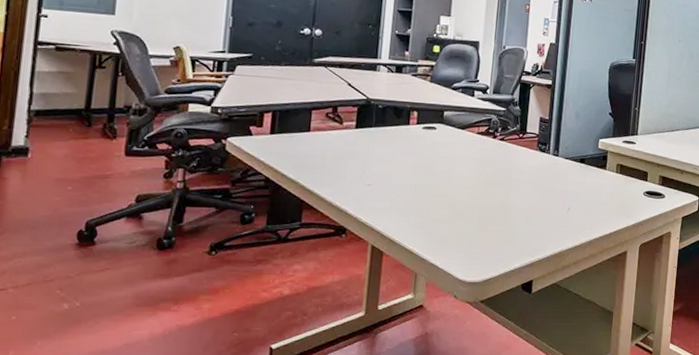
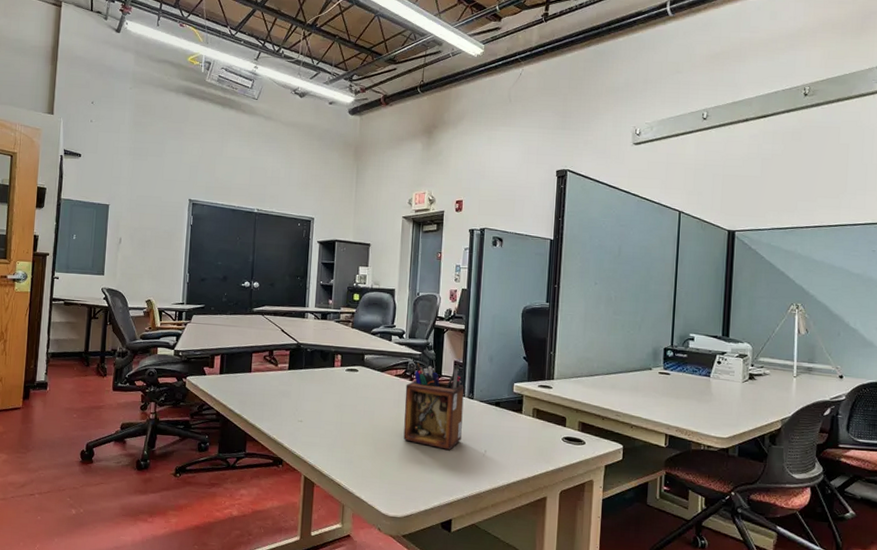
desk organizer: none [484,118,550,209] -> present [403,361,465,450]

